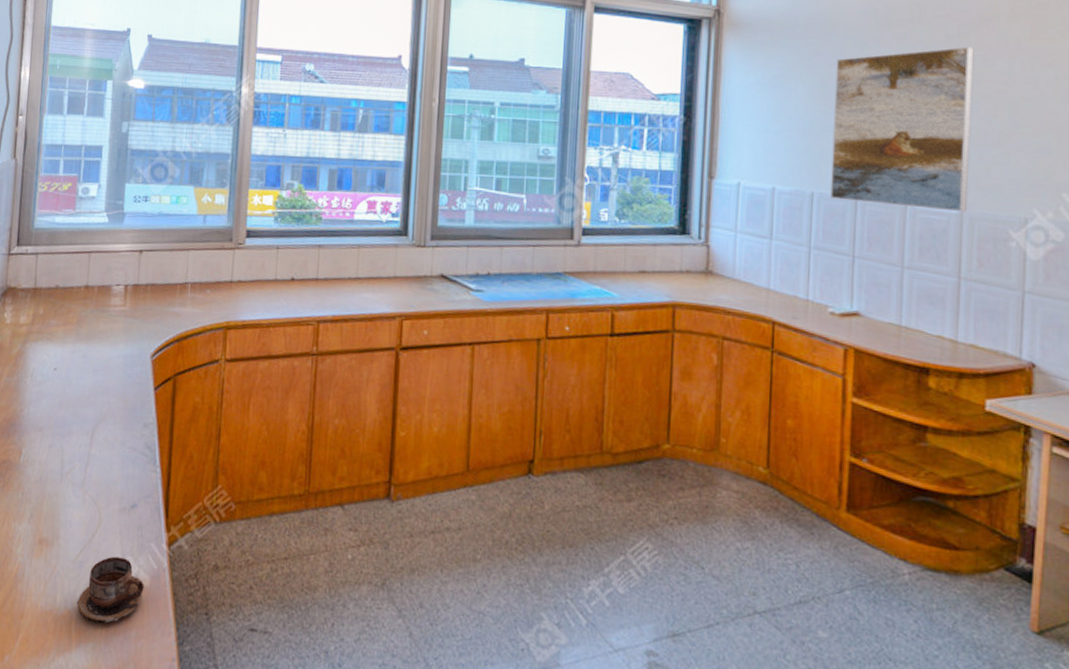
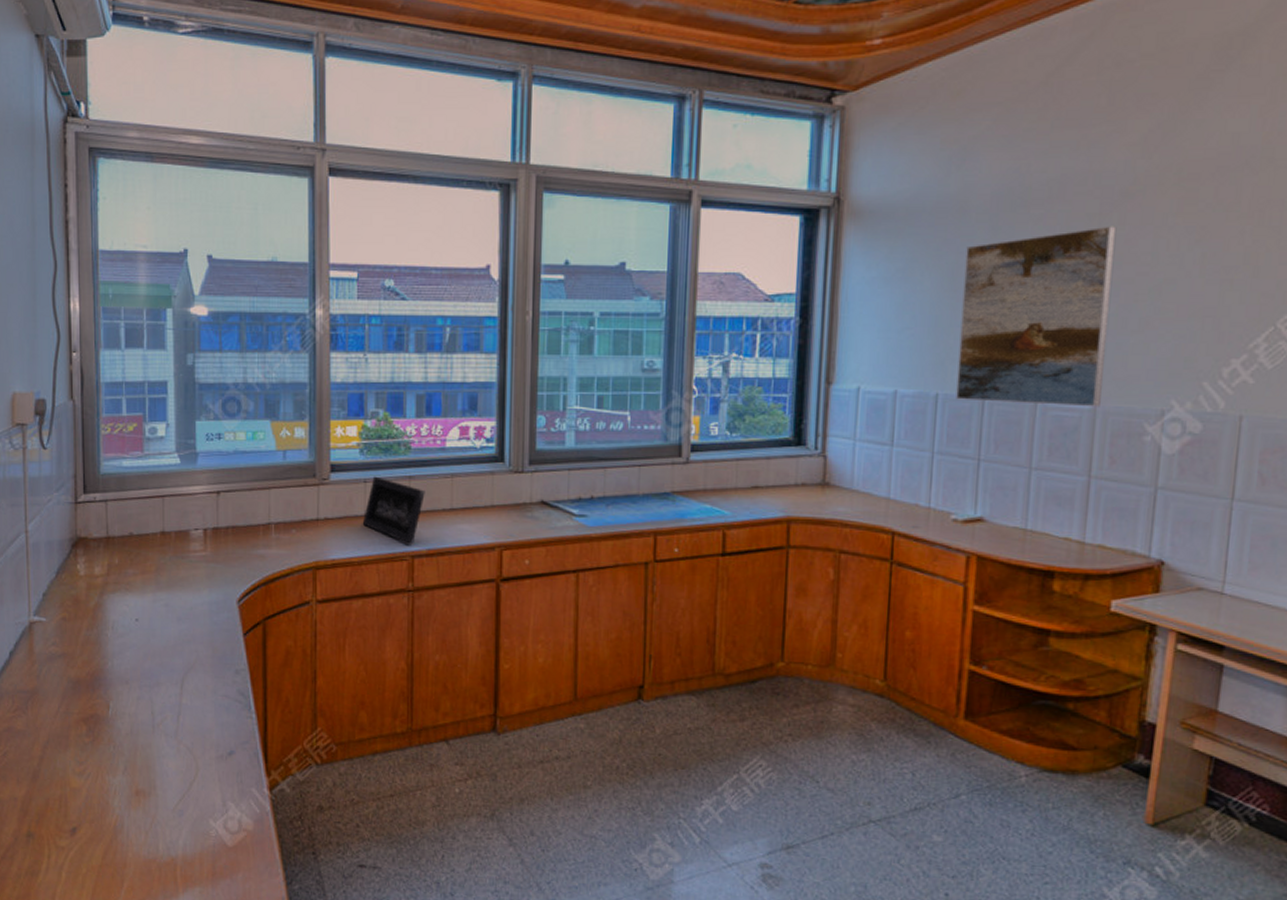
cup: present [76,556,144,624] -> none [180,803,248,869]
picture frame: none [272,243,333,310] -> present [362,476,425,544]

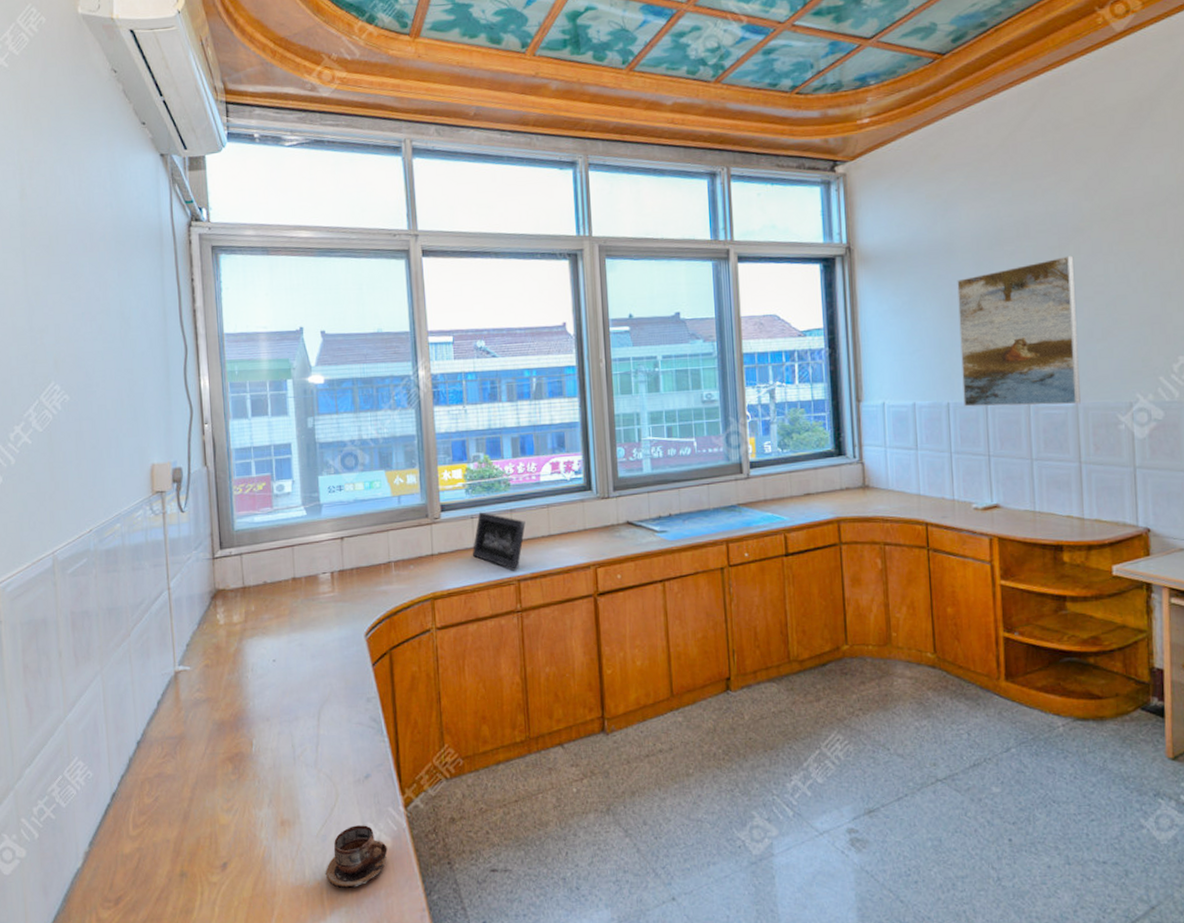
cup: none [180,803,248,869] -> present [325,825,388,889]

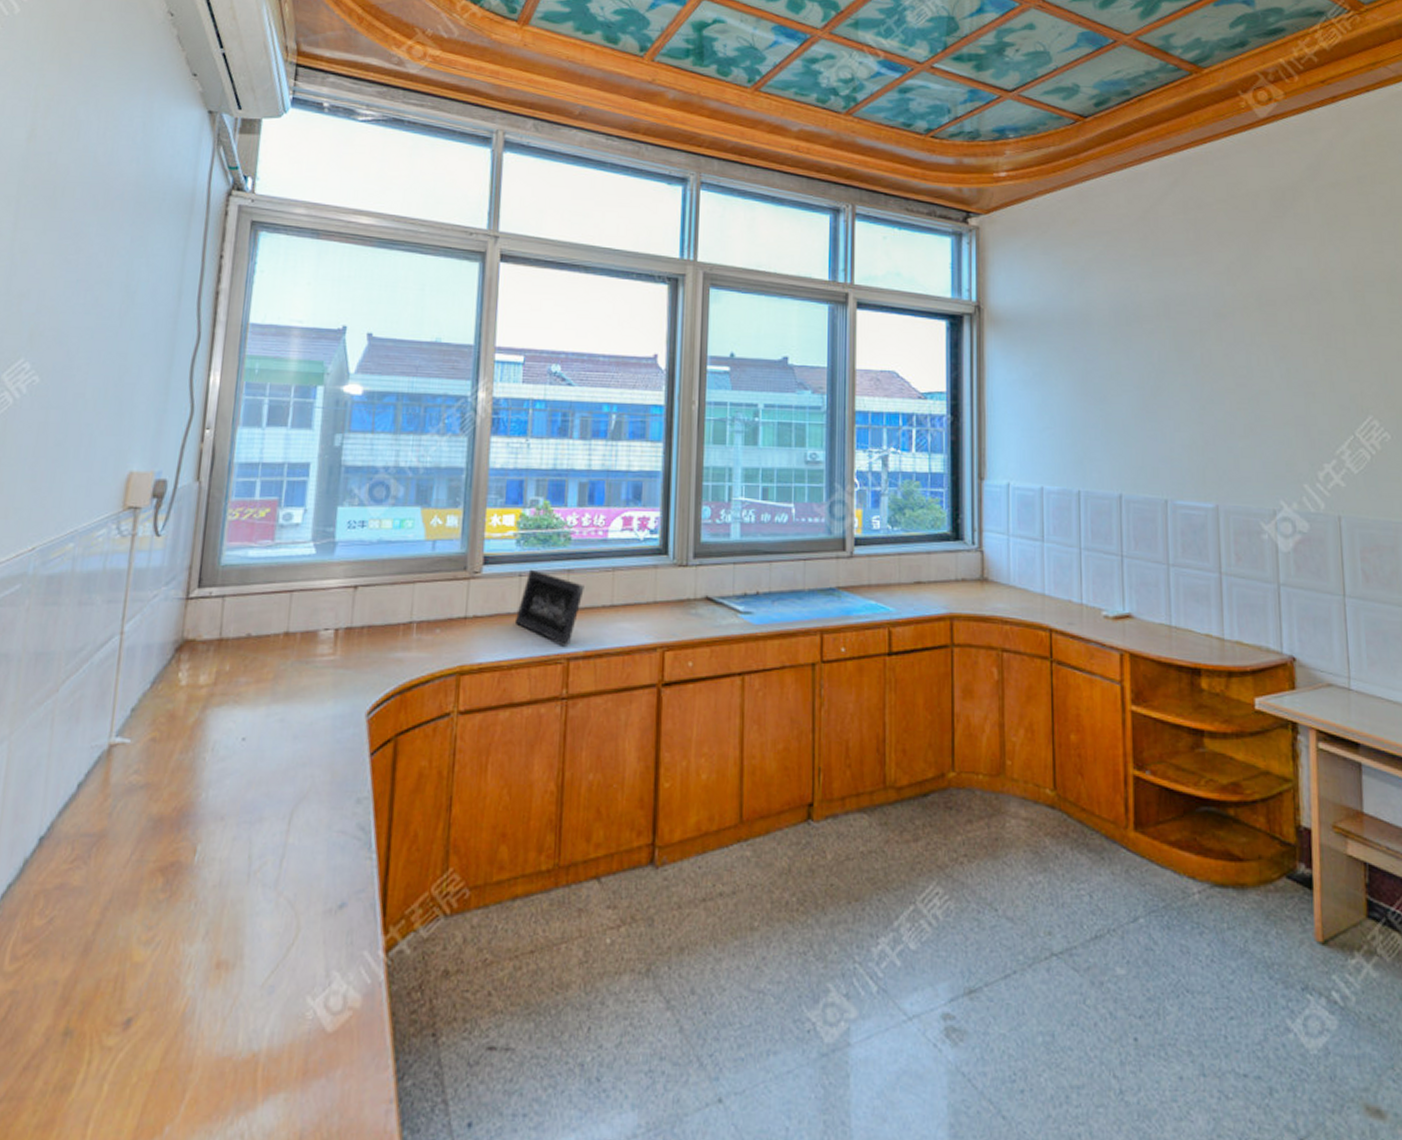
cup: present [325,825,388,889] -> none [264,974,355,1066]
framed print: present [957,255,1081,407] -> none [1092,341,1221,507]

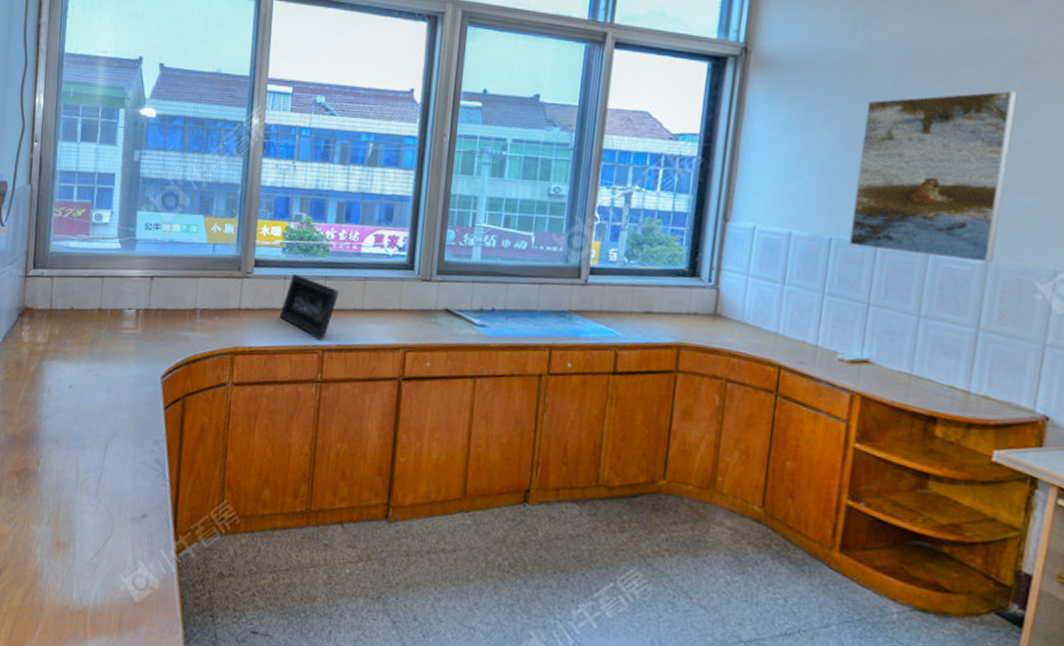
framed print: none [1092,341,1221,507] -> present [849,90,1018,263]

